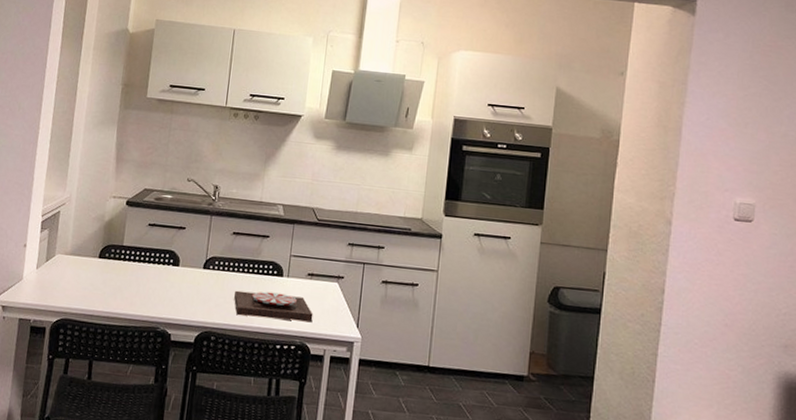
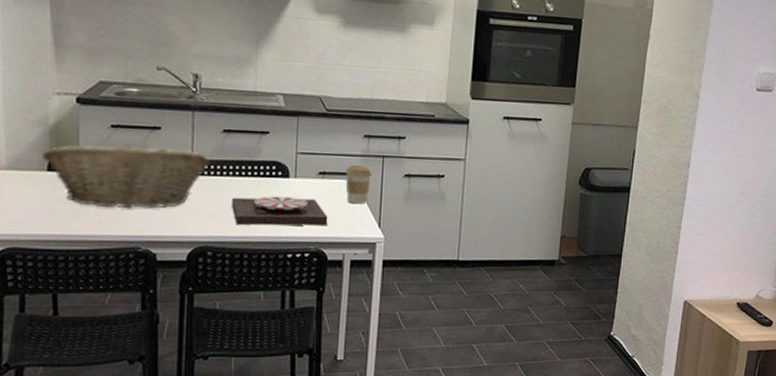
fruit basket: none [96,238,220,295] -> present [42,144,210,209]
coffee cup: none [330,269,354,305] -> present [345,165,373,204]

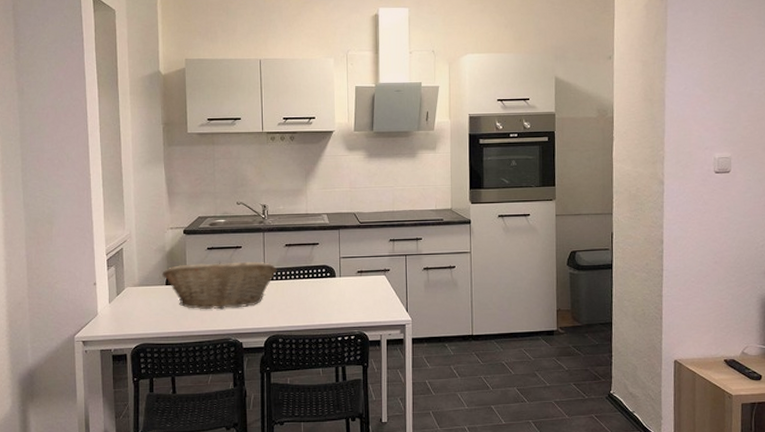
plate: present [232,196,328,226] -> none [295,292,367,317]
coffee cup: present [345,165,373,204] -> none [378,264,399,294]

